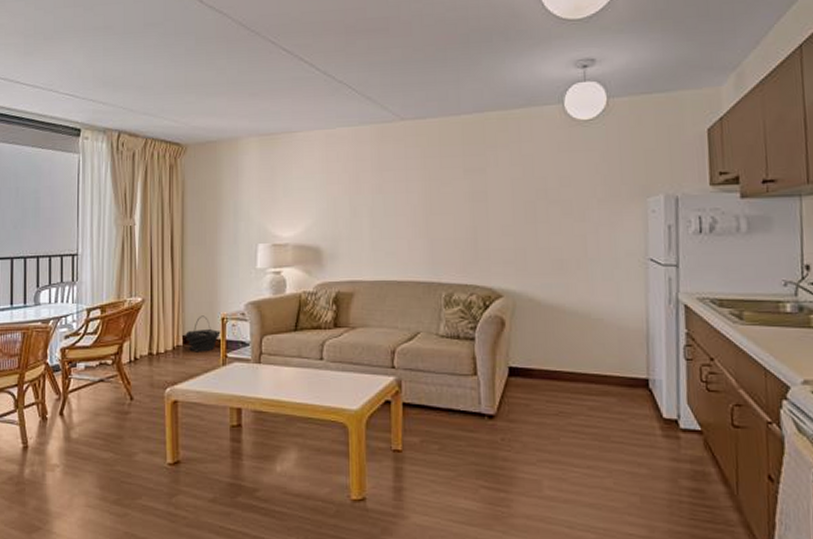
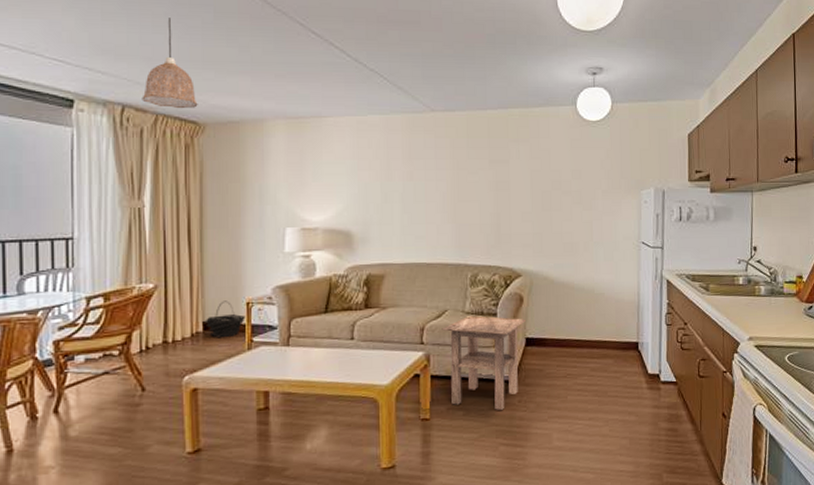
pendant lamp: none [134,48,181,132] -> present [142,18,198,109]
side table: none [414,340,508,447] -> present [442,315,525,410]

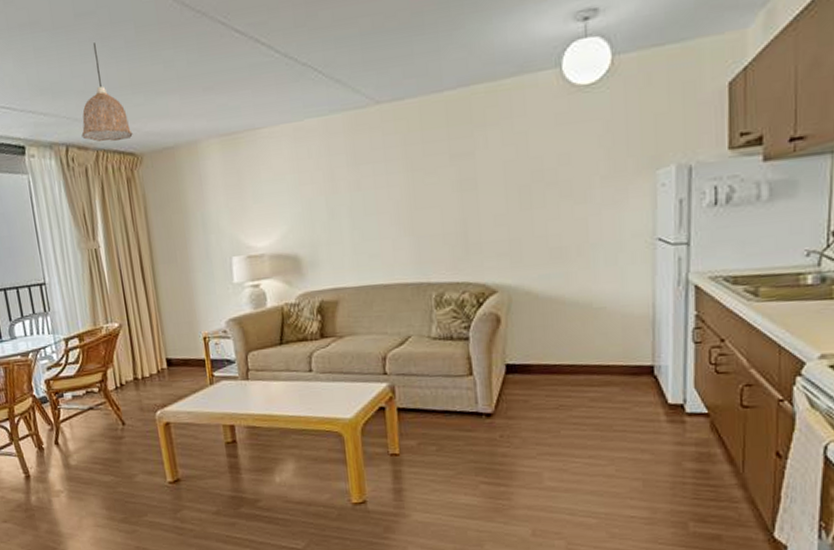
basket: present [203,300,246,338] -> none [166,336,204,374]
side table: present [442,315,525,410] -> none [406,341,504,446]

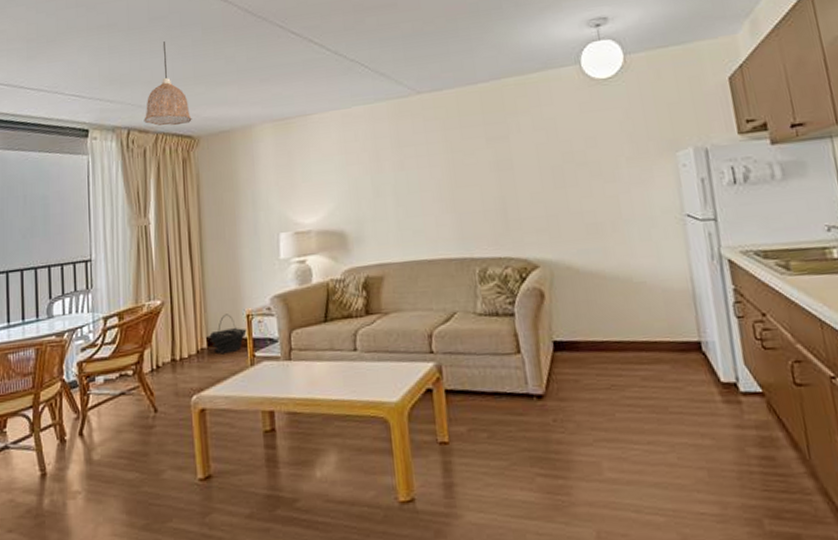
basket: none [166,336,204,374] -> present [206,314,247,354]

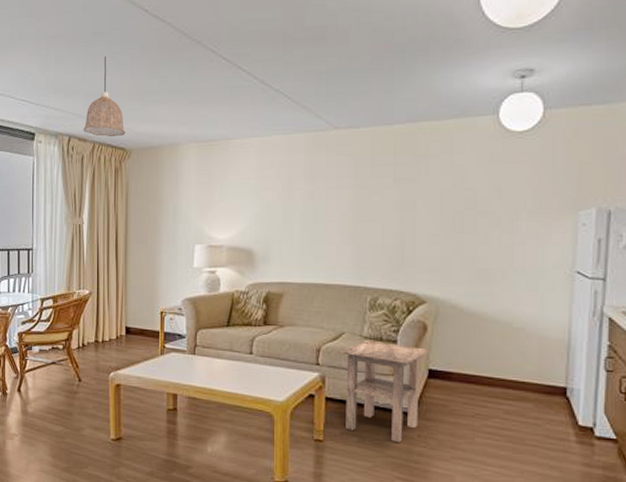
basket: present [206,314,247,354] -> none [125,309,159,342]
side table: none [452,317,552,432] -> present [338,341,429,442]

